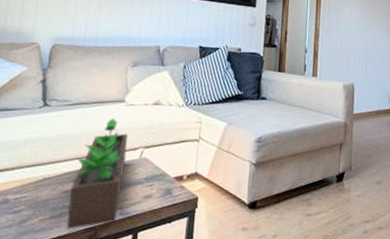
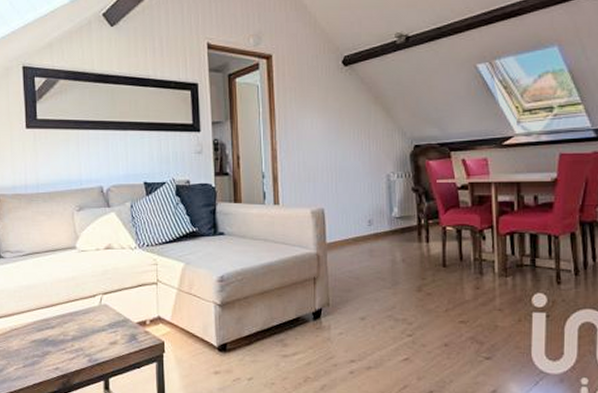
succulent planter: present [66,118,128,229] -> none [38,265,87,377]

